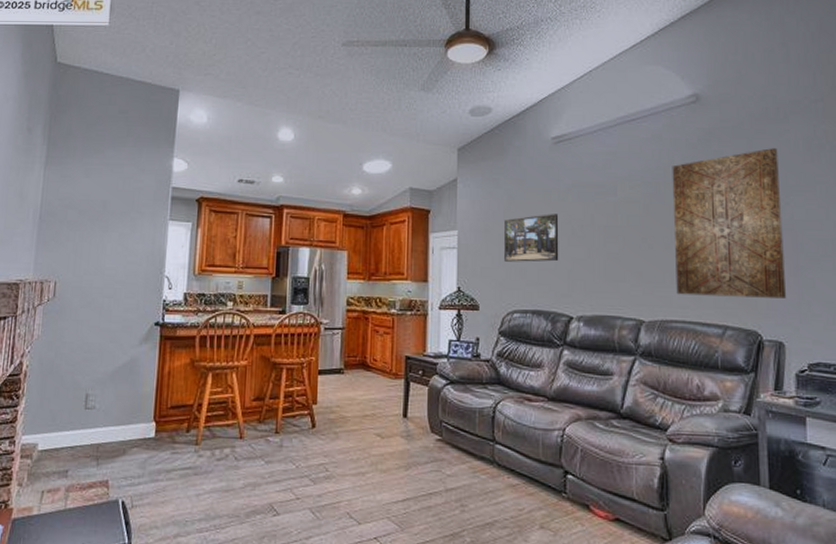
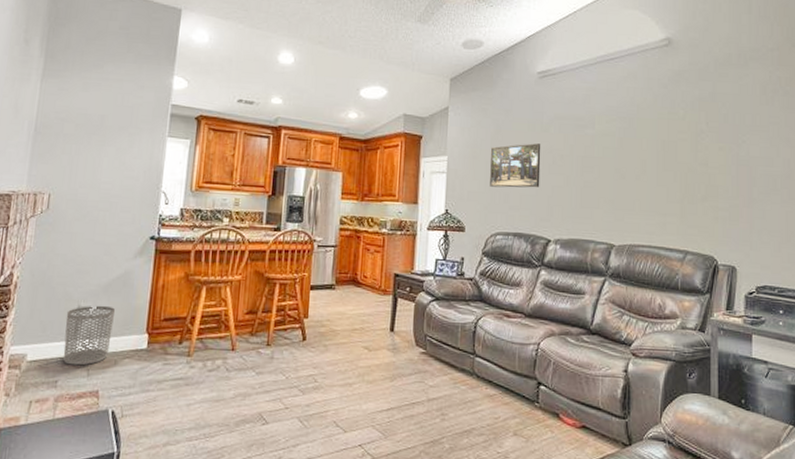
waste bin: none [73,393,122,455] -> present [63,305,115,366]
wall art: present [672,148,786,298] -> none [644,90,739,227]

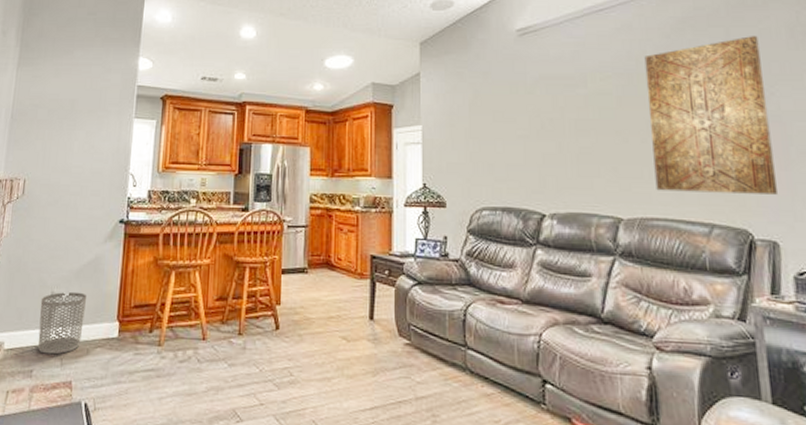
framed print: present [490,143,541,188] -> none [469,107,528,157]
wall art: none [644,90,739,227] -> present [644,36,777,195]

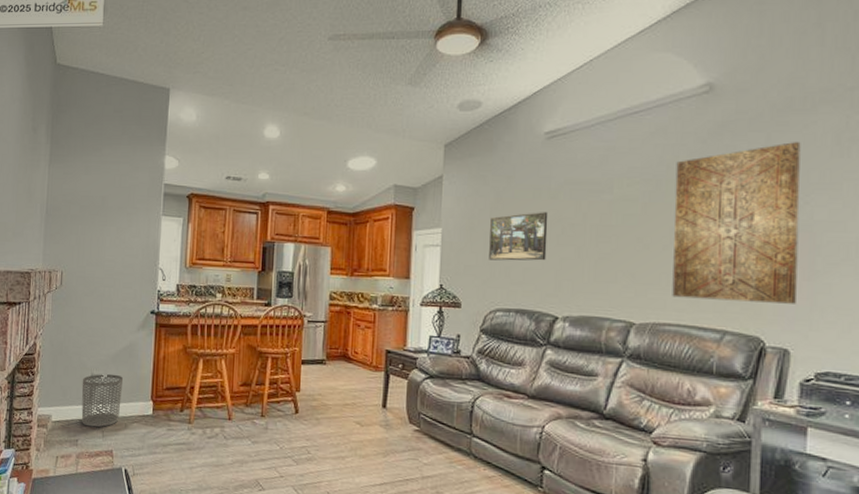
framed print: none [469,107,528,157] -> present [489,212,548,261]

